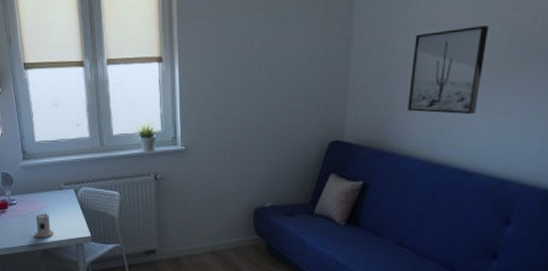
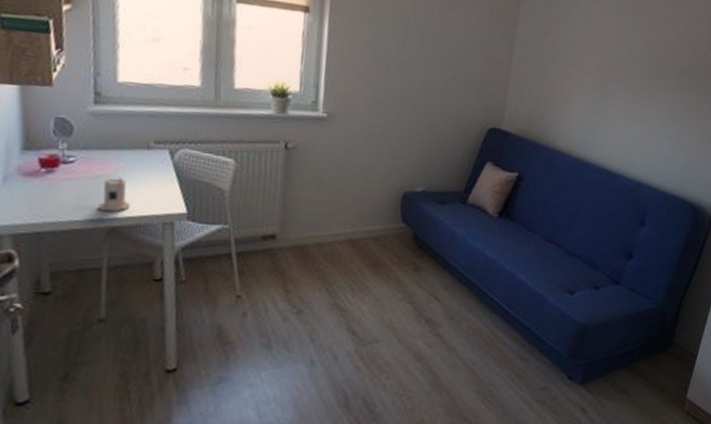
wall art: present [408,26,489,115] -> none [564,35,635,119]

